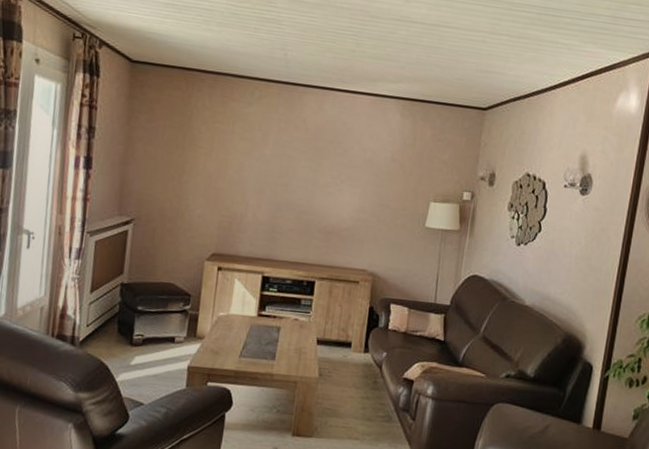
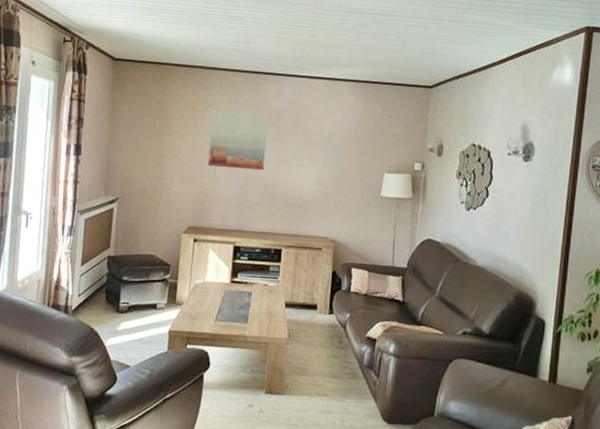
wall art: none [235,124,305,195] -> present [207,110,269,171]

